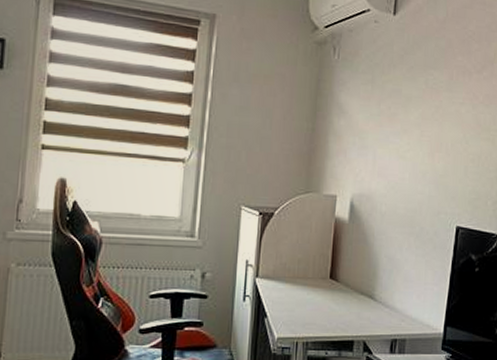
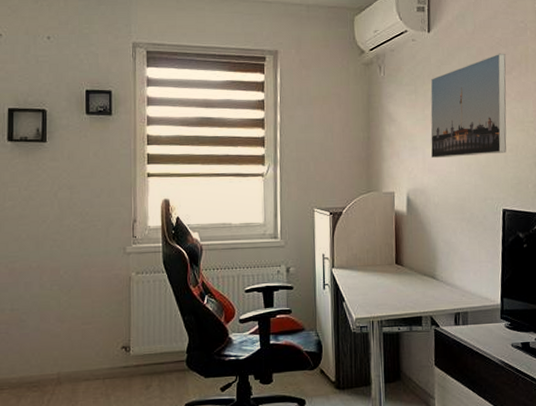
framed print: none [382,48,478,163] -> present [430,53,507,159]

